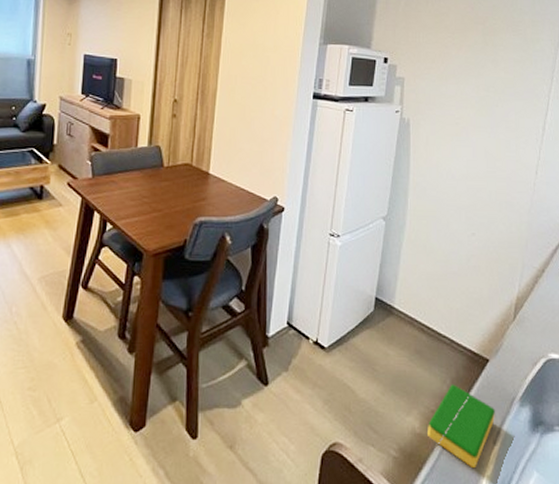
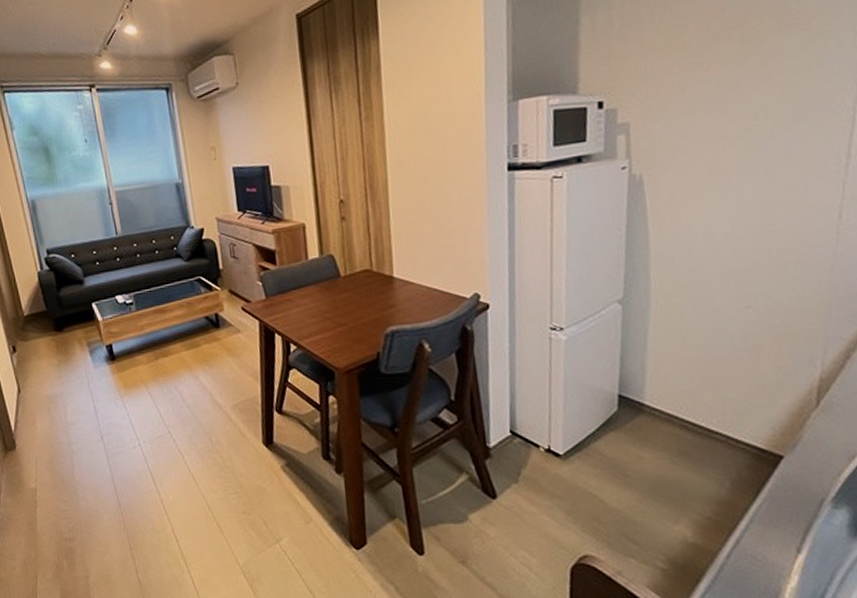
dish sponge: present [428,384,496,469] -> none [703,486,798,580]

